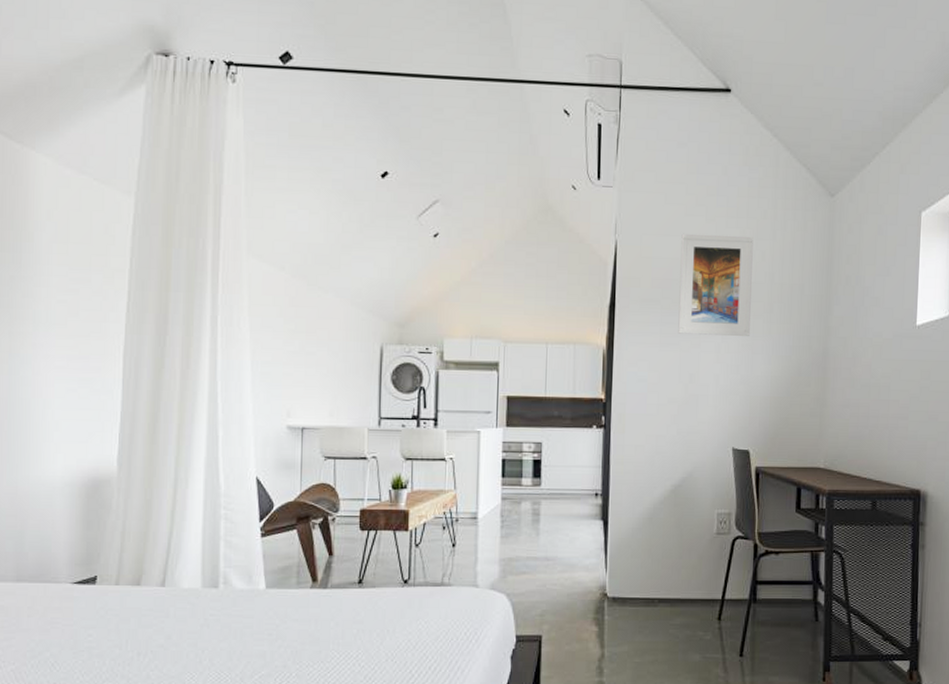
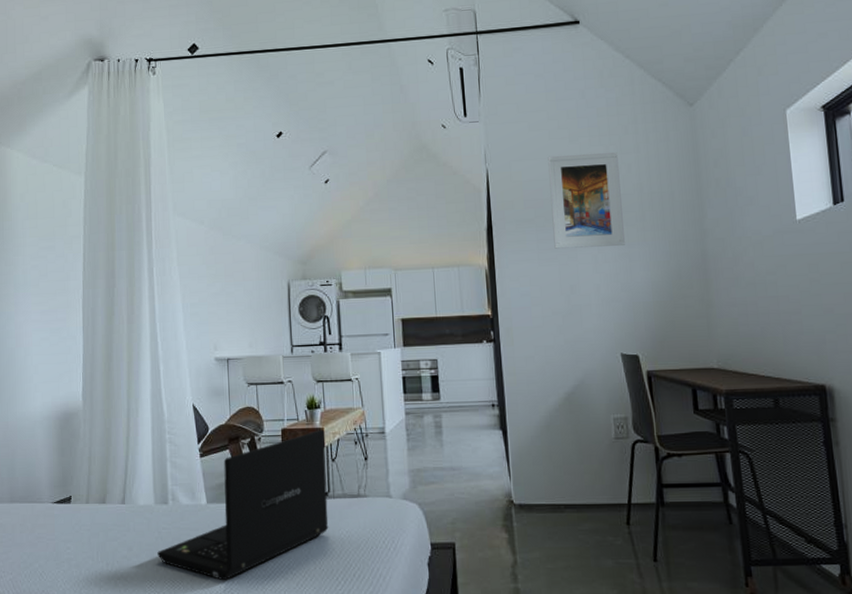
laptop: none [202,511,410,673] -> present [157,429,329,581]

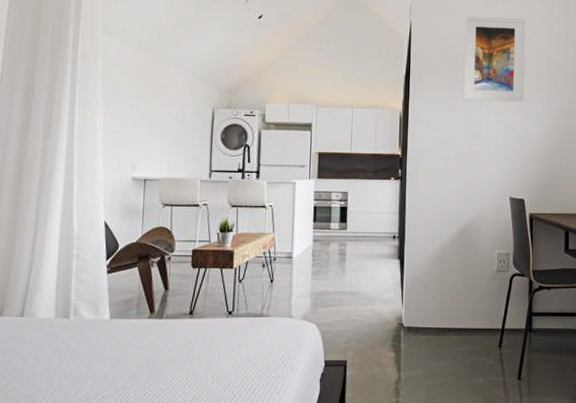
laptop: present [157,429,329,581] -> none [53,251,235,394]

